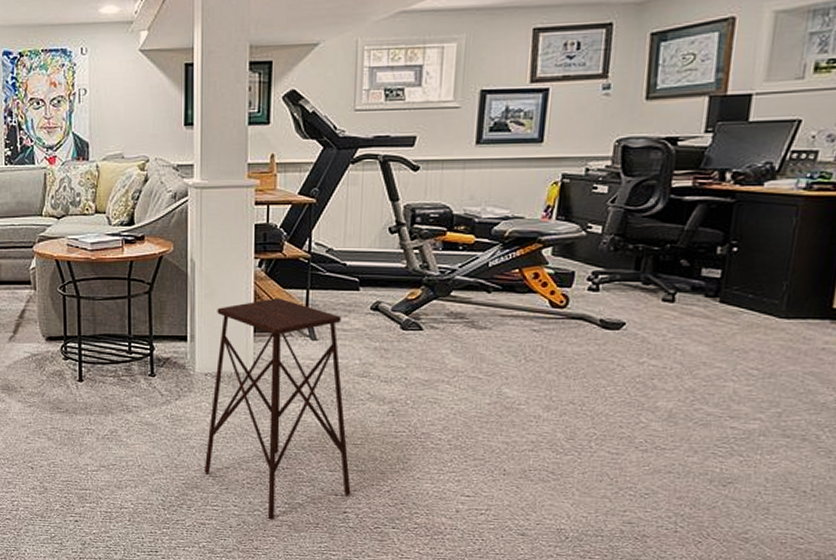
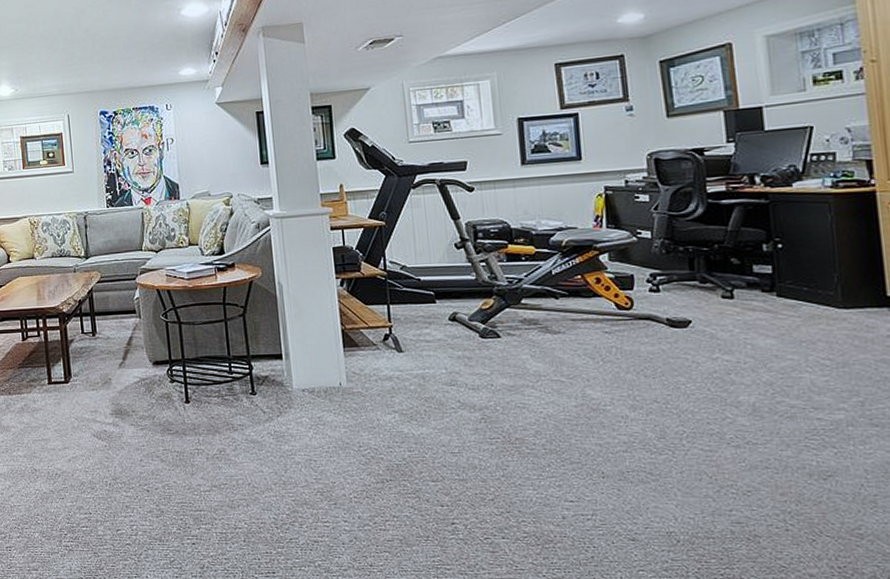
side table: present [203,298,351,520] -> none [307,314,456,535]

